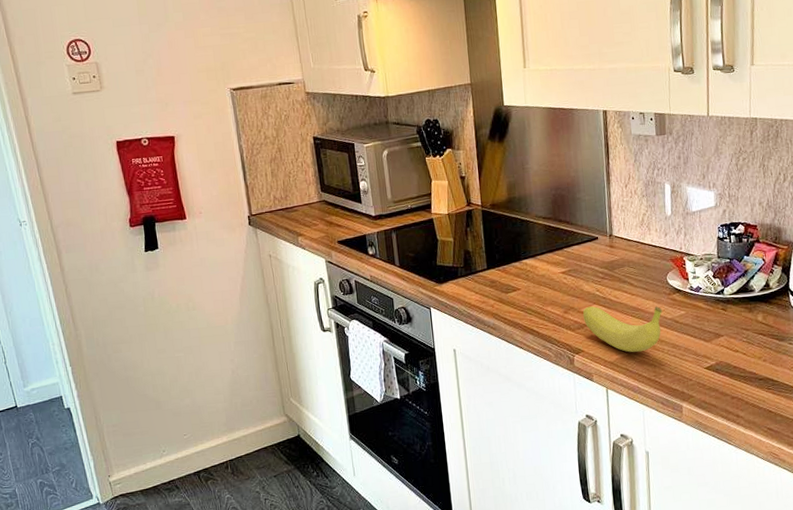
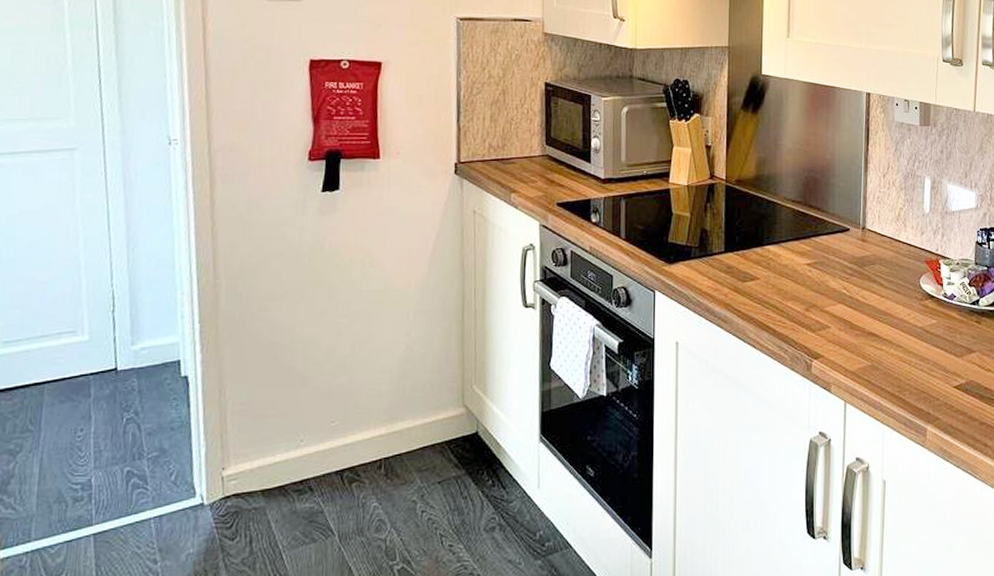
fruit: present [582,306,663,353] -> none [825,305,913,363]

